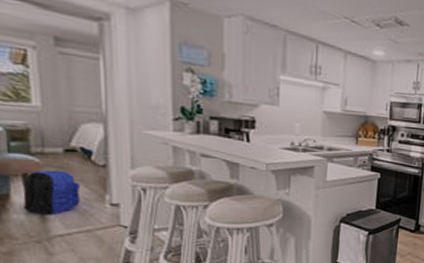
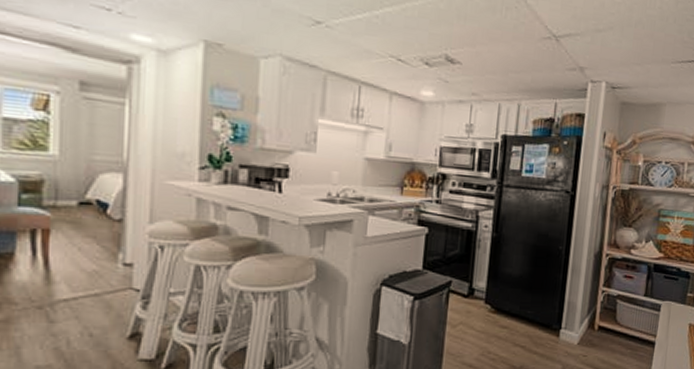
backpack: present [23,169,81,214] -> none [28,225,93,276]

